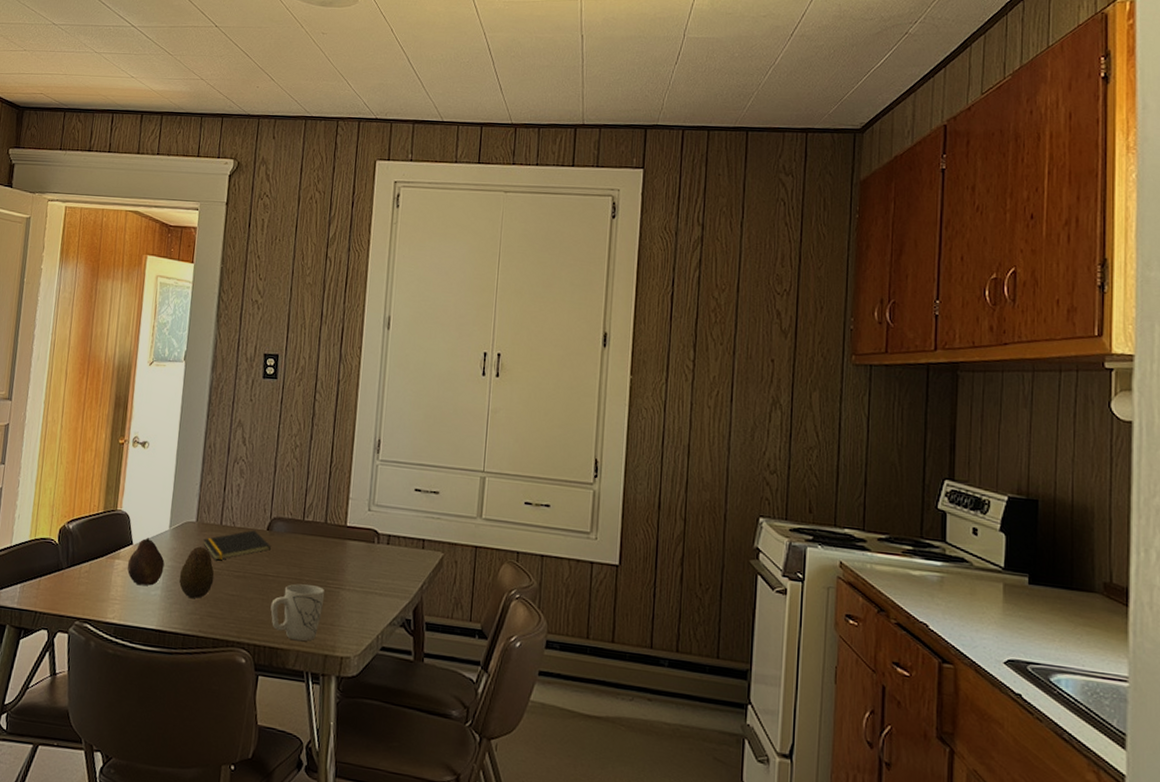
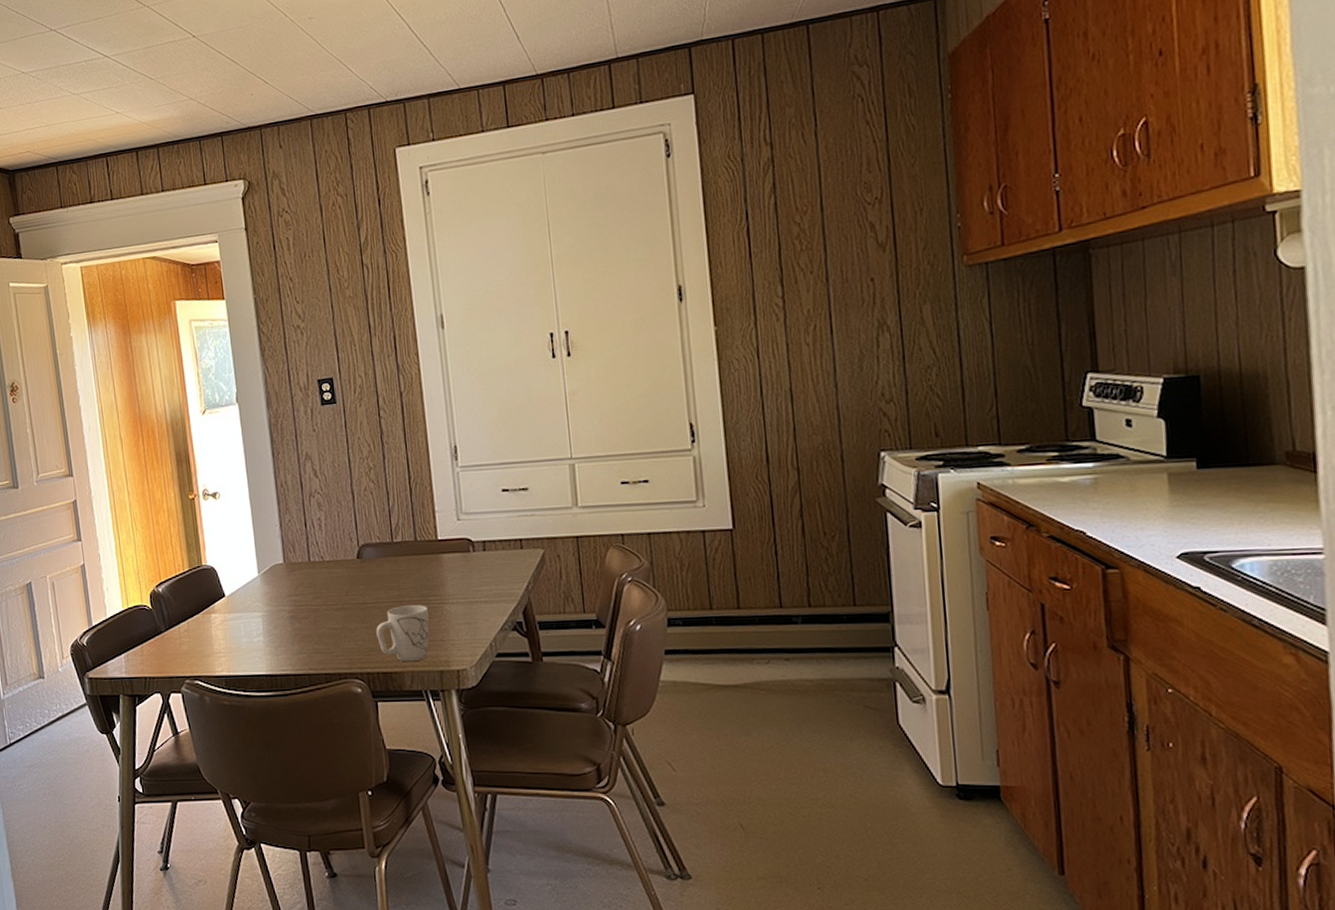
fruit: present [127,537,165,586] -> none [224,587,262,634]
fruit: present [179,546,215,598] -> none [278,586,314,638]
notepad: present [203,530,271,561] -> none [295,561,365,597]

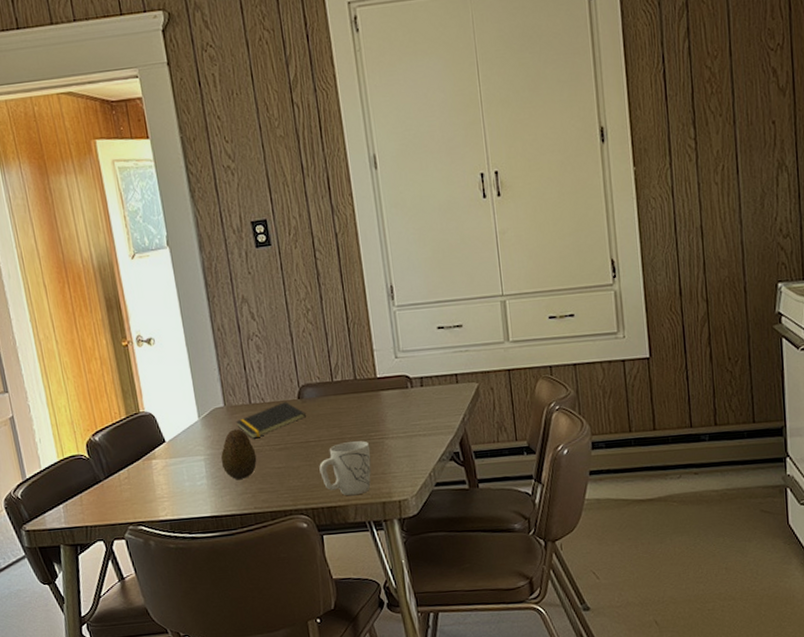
fruit: none [278,586,314,638] -> present [220,429,257,479]
notepad: none [295,561,365,597] -> present [236,402,306,439]

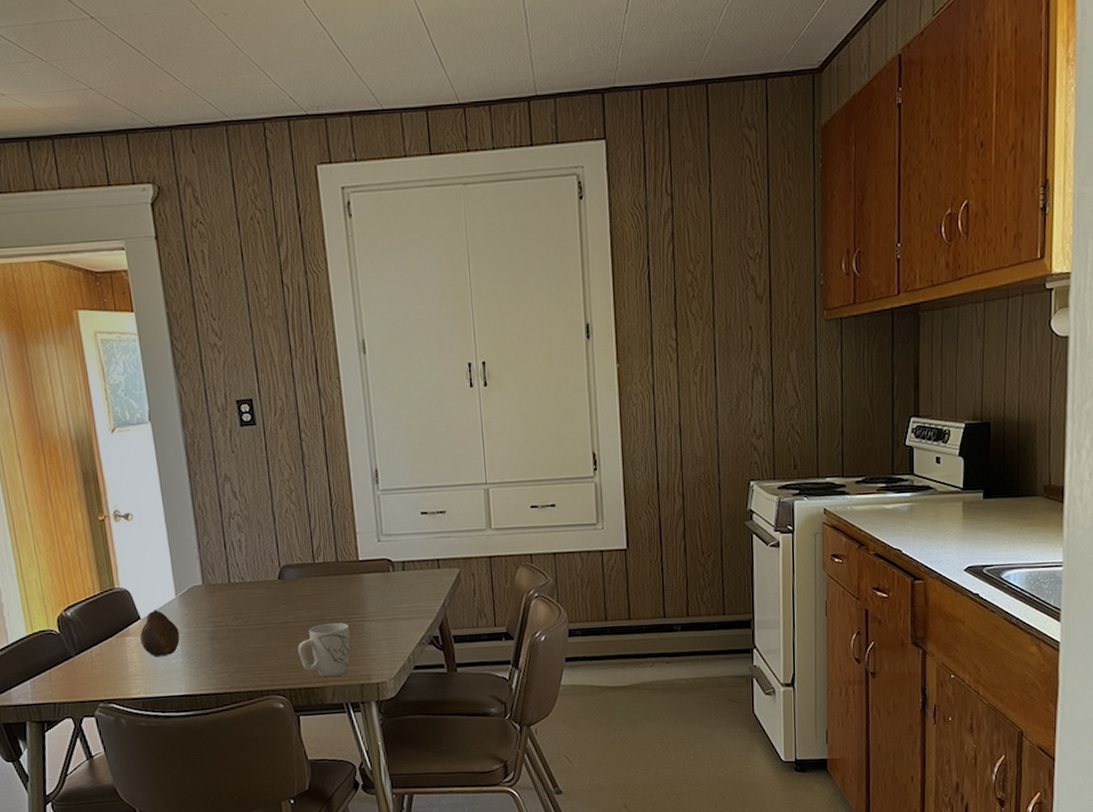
fruit: none [165,432,204,479] -> present [140,609,180,656]
fruit: present [220,429,257,479] -> none [197,607,235,658]
notepad: present [236,402,306,439] -> none [214,582,286,618]

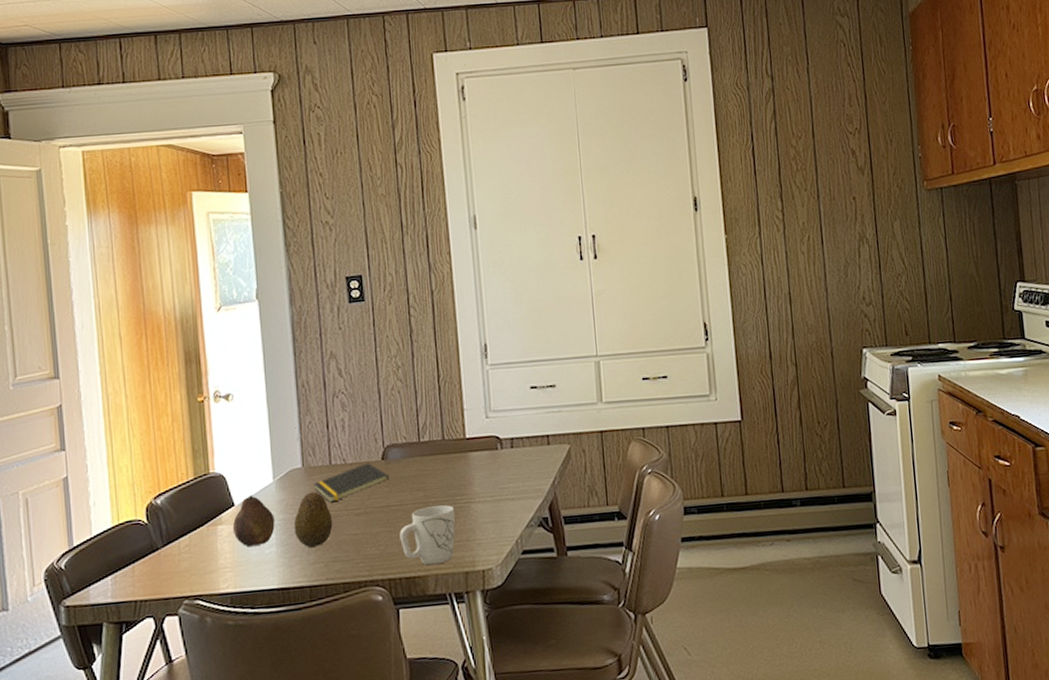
fruit: none [197,607,235,658] -> present [293,491,333,547]
notepad: none [214,582,286,618] -> present [314,463,389,503]

